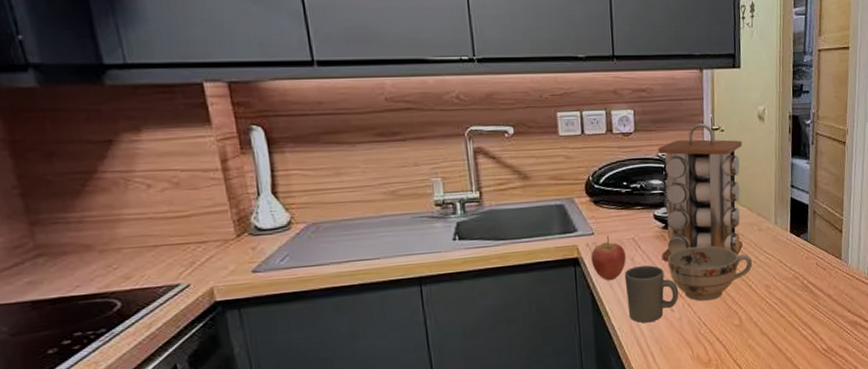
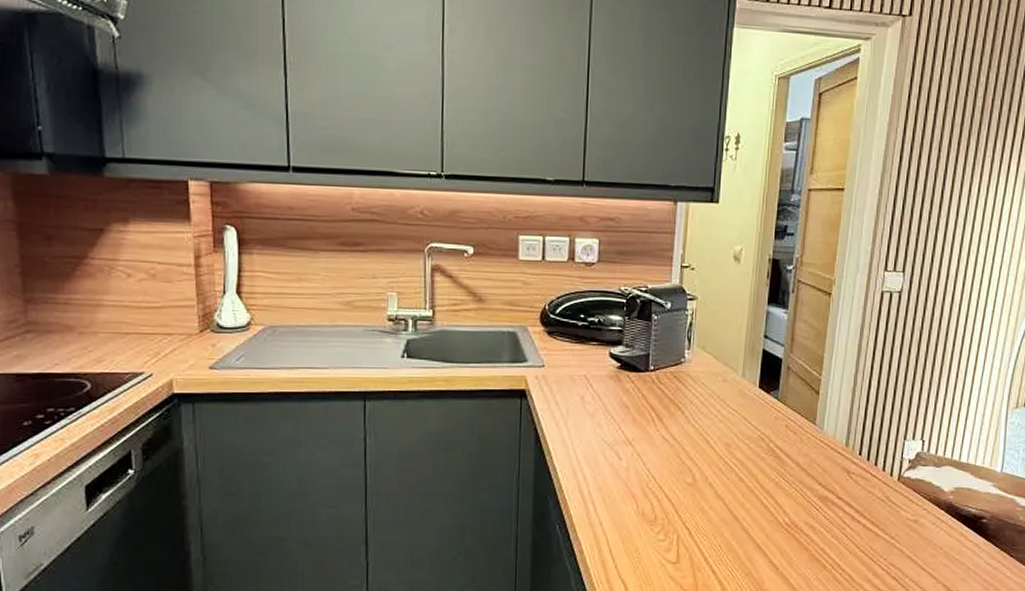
fruit: present [591,236,626,280] -> none [539,370,576,417]
mug: present [624,265,679,323] -> none [572,406,629,468]
spice rack: present [658,122,743,262] -> none [614,258,714,407]
teacup: present [668,245,753,301] -> none [620,391,714,453]

